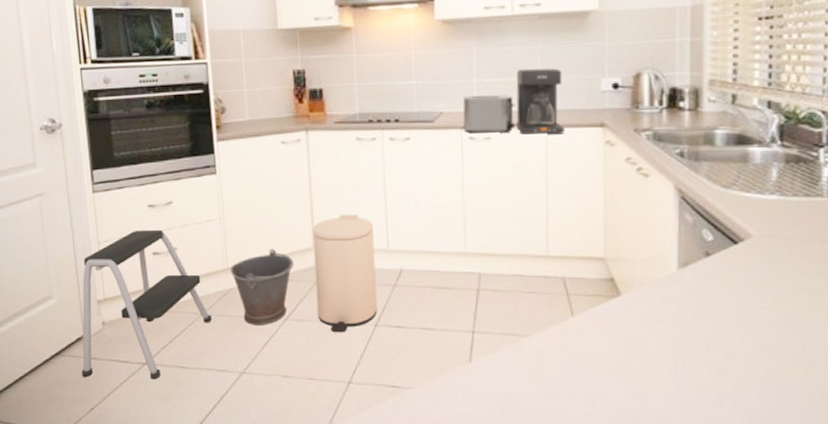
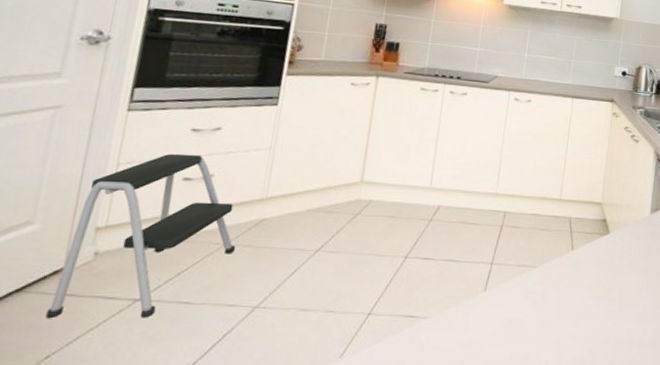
bucket: present [230,248,294,325] -> none [268,180,339,257]
pedal bin: present [312,213,378,333] -> none [351,152,421,264]
toaster: present [462,94,516,134] -> none [510,65,553,98]
coffee maker: present [515,68,565,134] -> none [550,51,590,103]

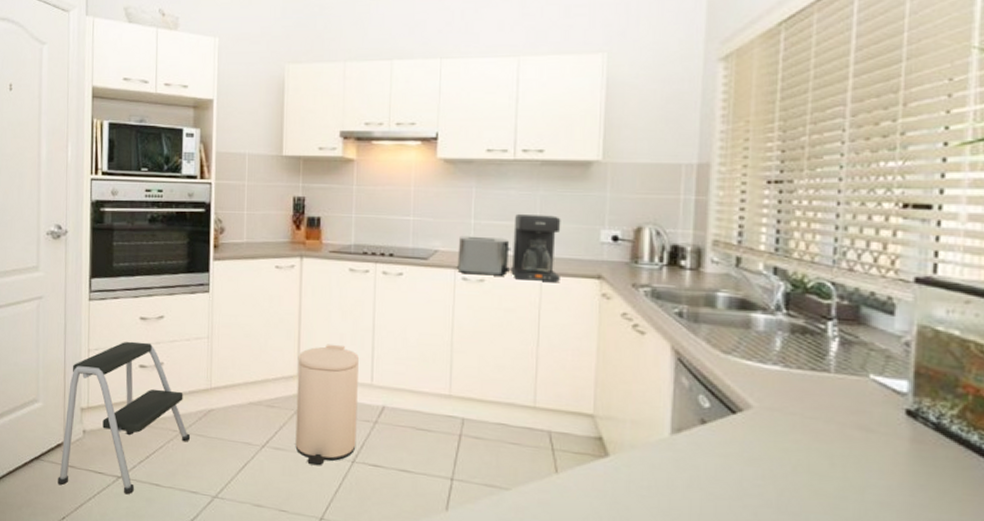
pedal bin: none [351,152,421,264] -> present [295,344,359,466]
toaster: none [510,65,553,98] -> present [456,235,511,276]
coffee maker: none [550,51,590,103] -> present [509,213,561,282]

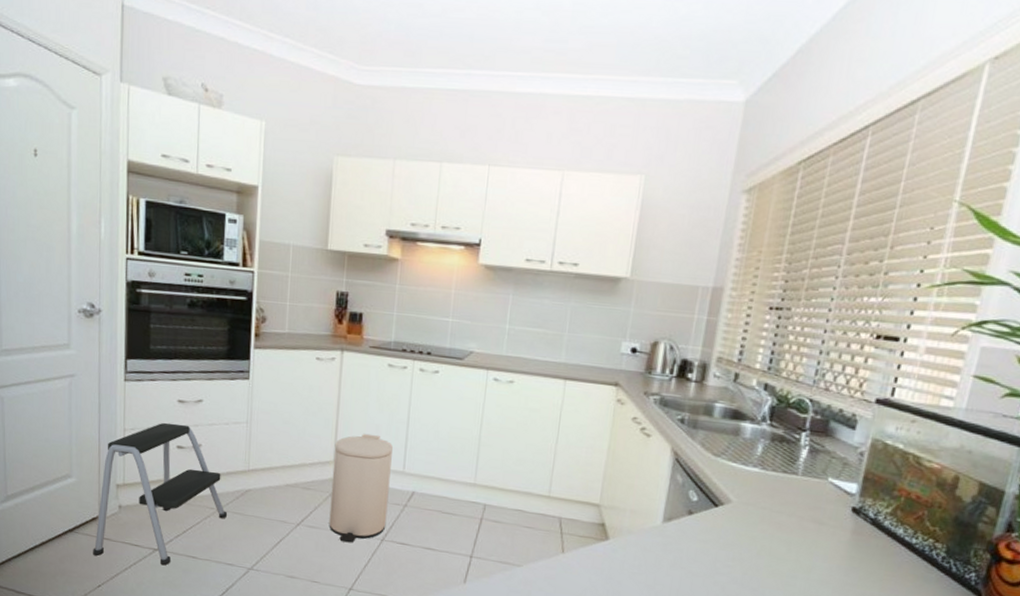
toaster: present [456,235,511,276] -> none [488,339,541,379]
coffee maker: present [509,213,561,282] -> none [537,321,588,387]

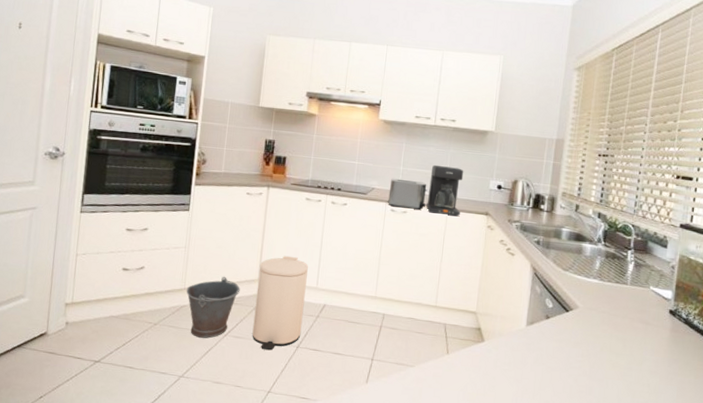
step stool: present [93,422,227,566] -> none [38,248,163,376]
bucket: none [250,456,313,528] -> present [186,276,240,338]
toaster: none [488,339,541,379] -> present [387,178,428,210]
coffee maker: none [537,321,588,387] -> present [425,164,464,216]

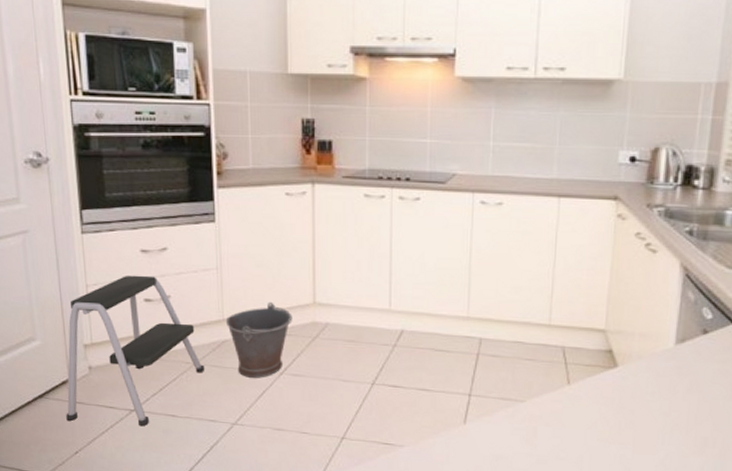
step stool: none [38,248,163,376] -> present [66,275,204,427]
pedal bin: present [252,255,308,351] -> none [313,271,376,390]
toaster: present [387,178,428,210] -> none [474,158,530,199]
coffee maker: present [425,164,464,216] -> none [528,134,581,203]

